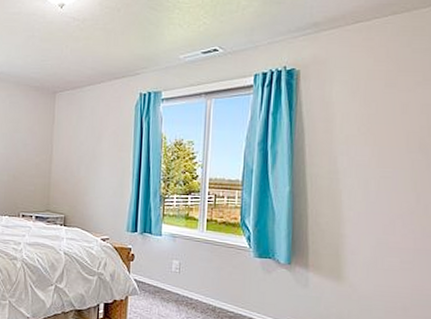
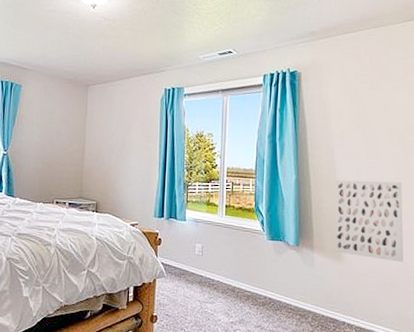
wall art: none [334,191,421,285] -> present [335,180,403,263]

